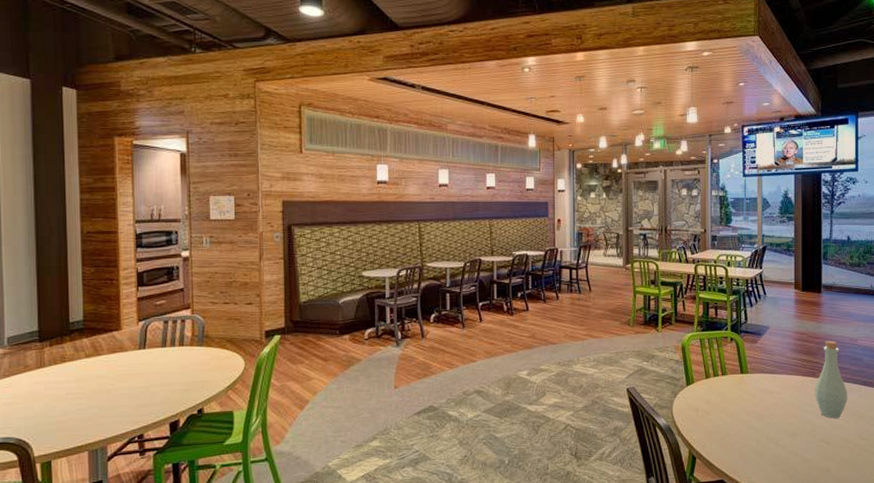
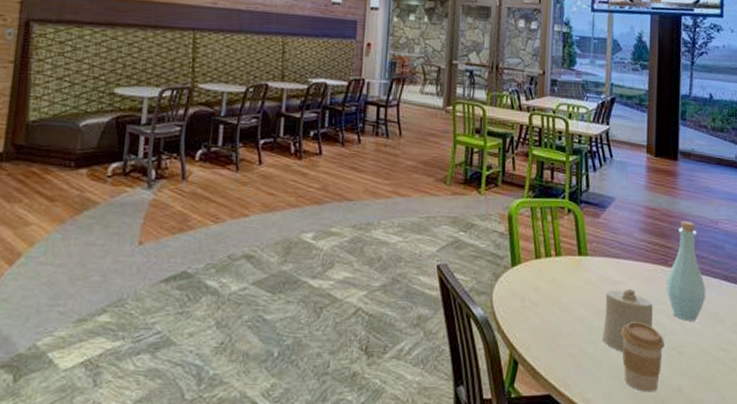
candle: none [763,396,804,445] -> present [602,288,653,352]
coffee cup: none [778,421,814,474] -> present [621,322,665,392]

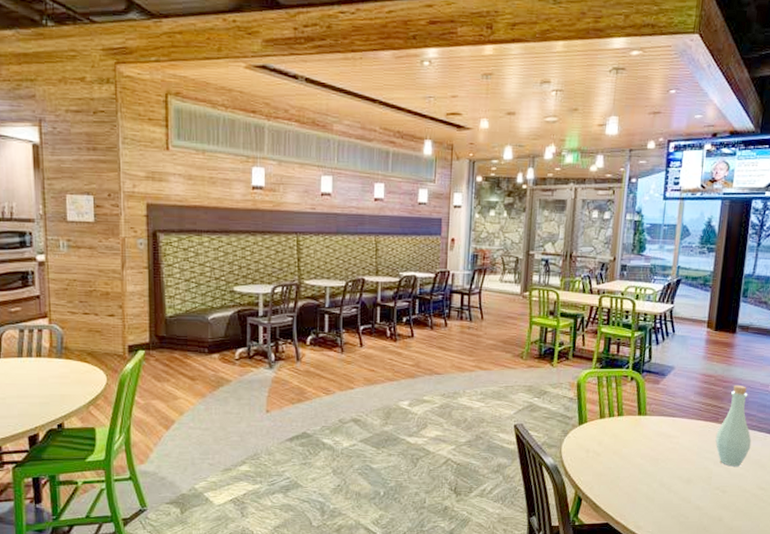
candle: present [602,288,653,352] -> none [655,441,702,491]
coffee cup: present [621,322,665,392] -> none [672,467,710,521]

